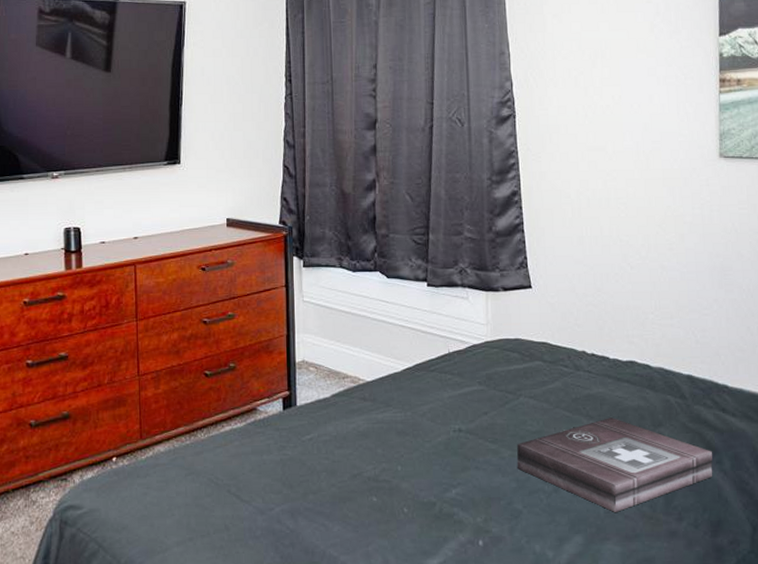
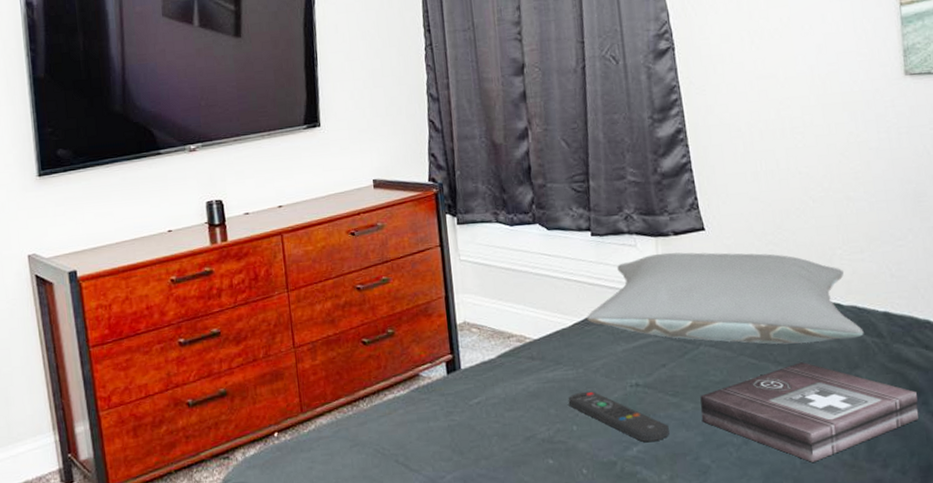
remote control: none [395,434,486,485] -> present [568,391,669,442]
pillow: none [417,307,669,400] -> present [586,252,864,344]

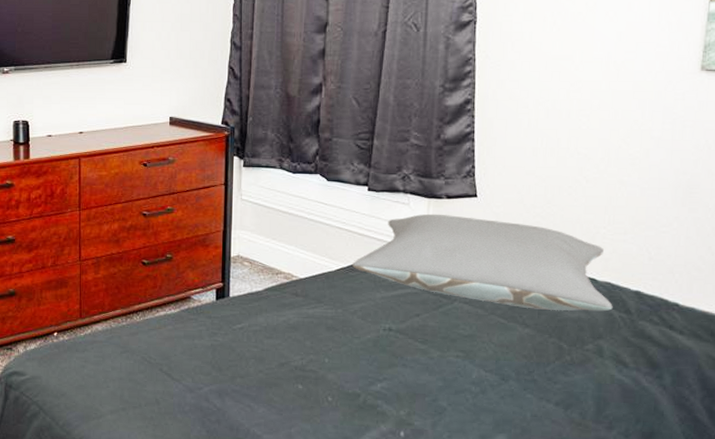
remote control: present [568,391,669,442] -> none [324,329,413,380]
first aid kit: present [700,362,919,462] -> none [445,327,653,416]

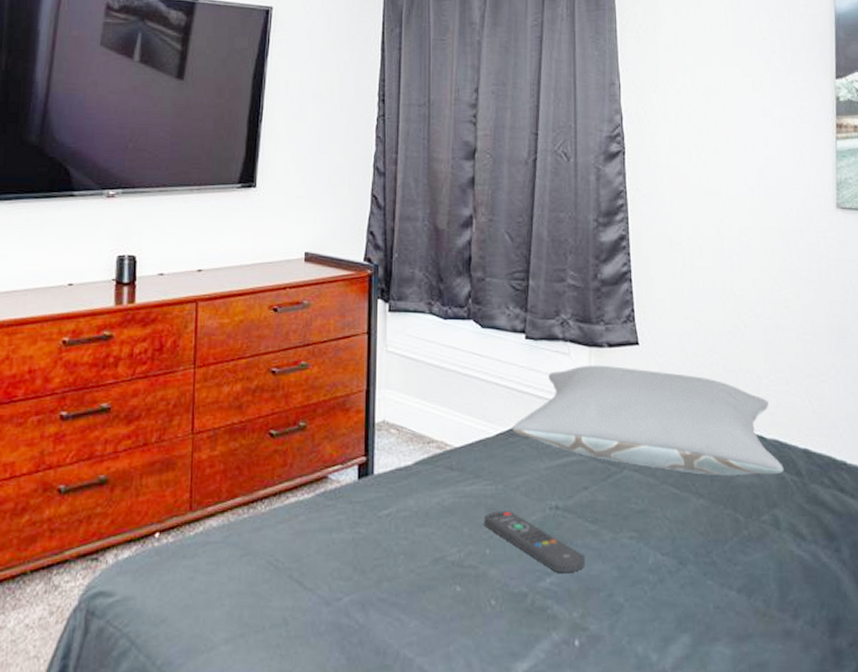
remote control: none [324,329,413,380] -> present [484,510,585,572]

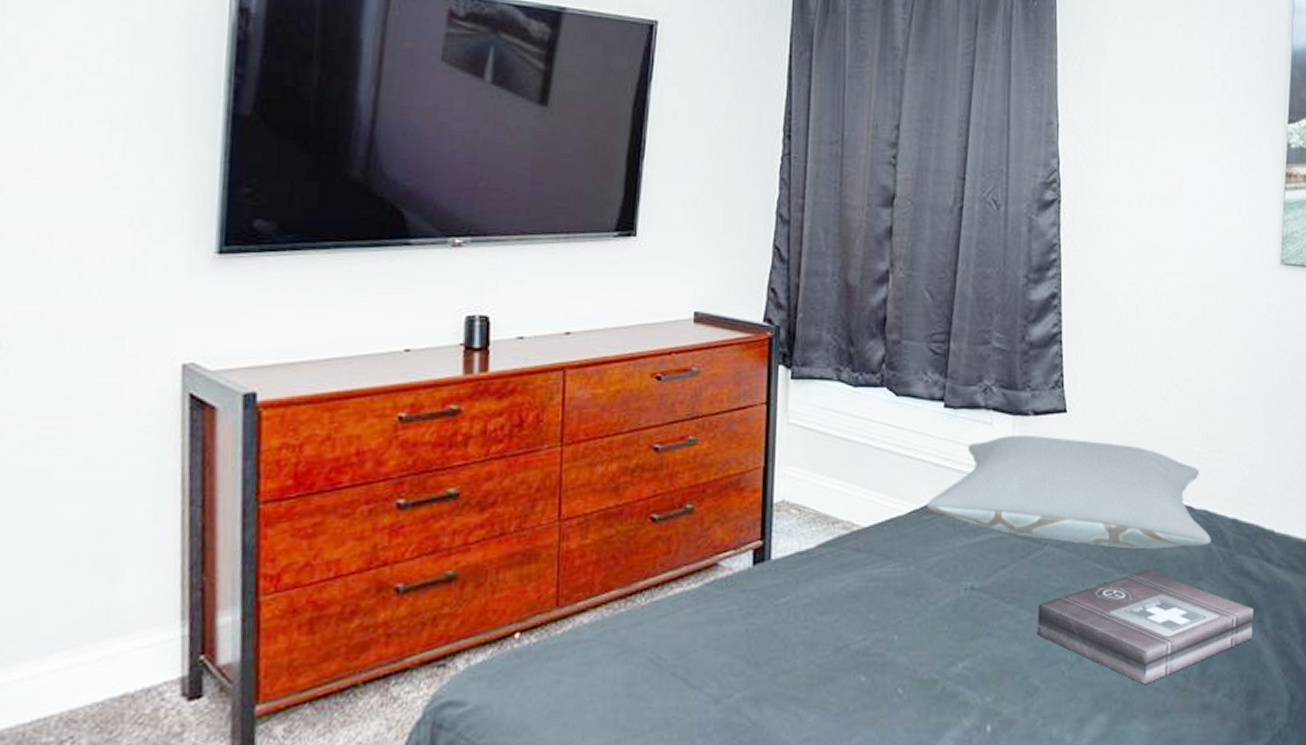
remote control: present [484,510,585,572] -> none [892,593,1000,656]
first aid kit: none [619,496,831,607] -> present [1036,570,1253,684]

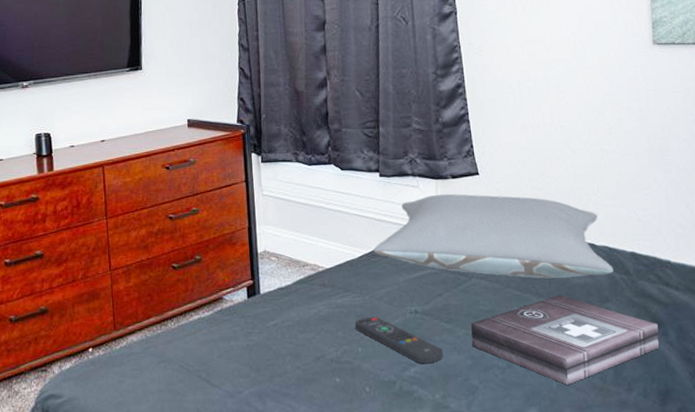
remote control: none [892,593,1000,656] -> present [354,316,443,363]

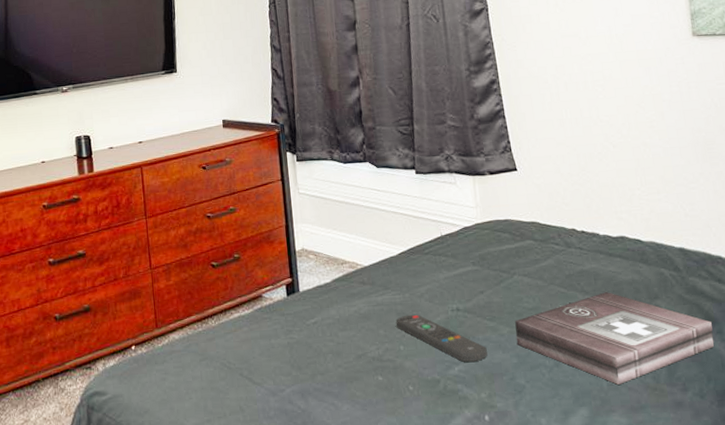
pillow: present [373,193,614,279] -> none [411,190,662,275]

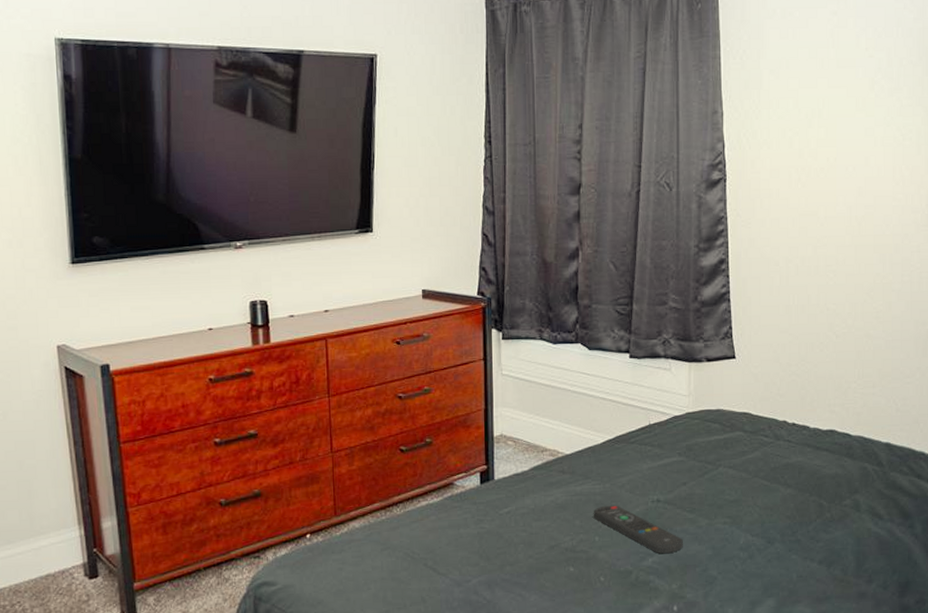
first aid kit: present [515,292,715,385] -> none [713,485,905,576]

